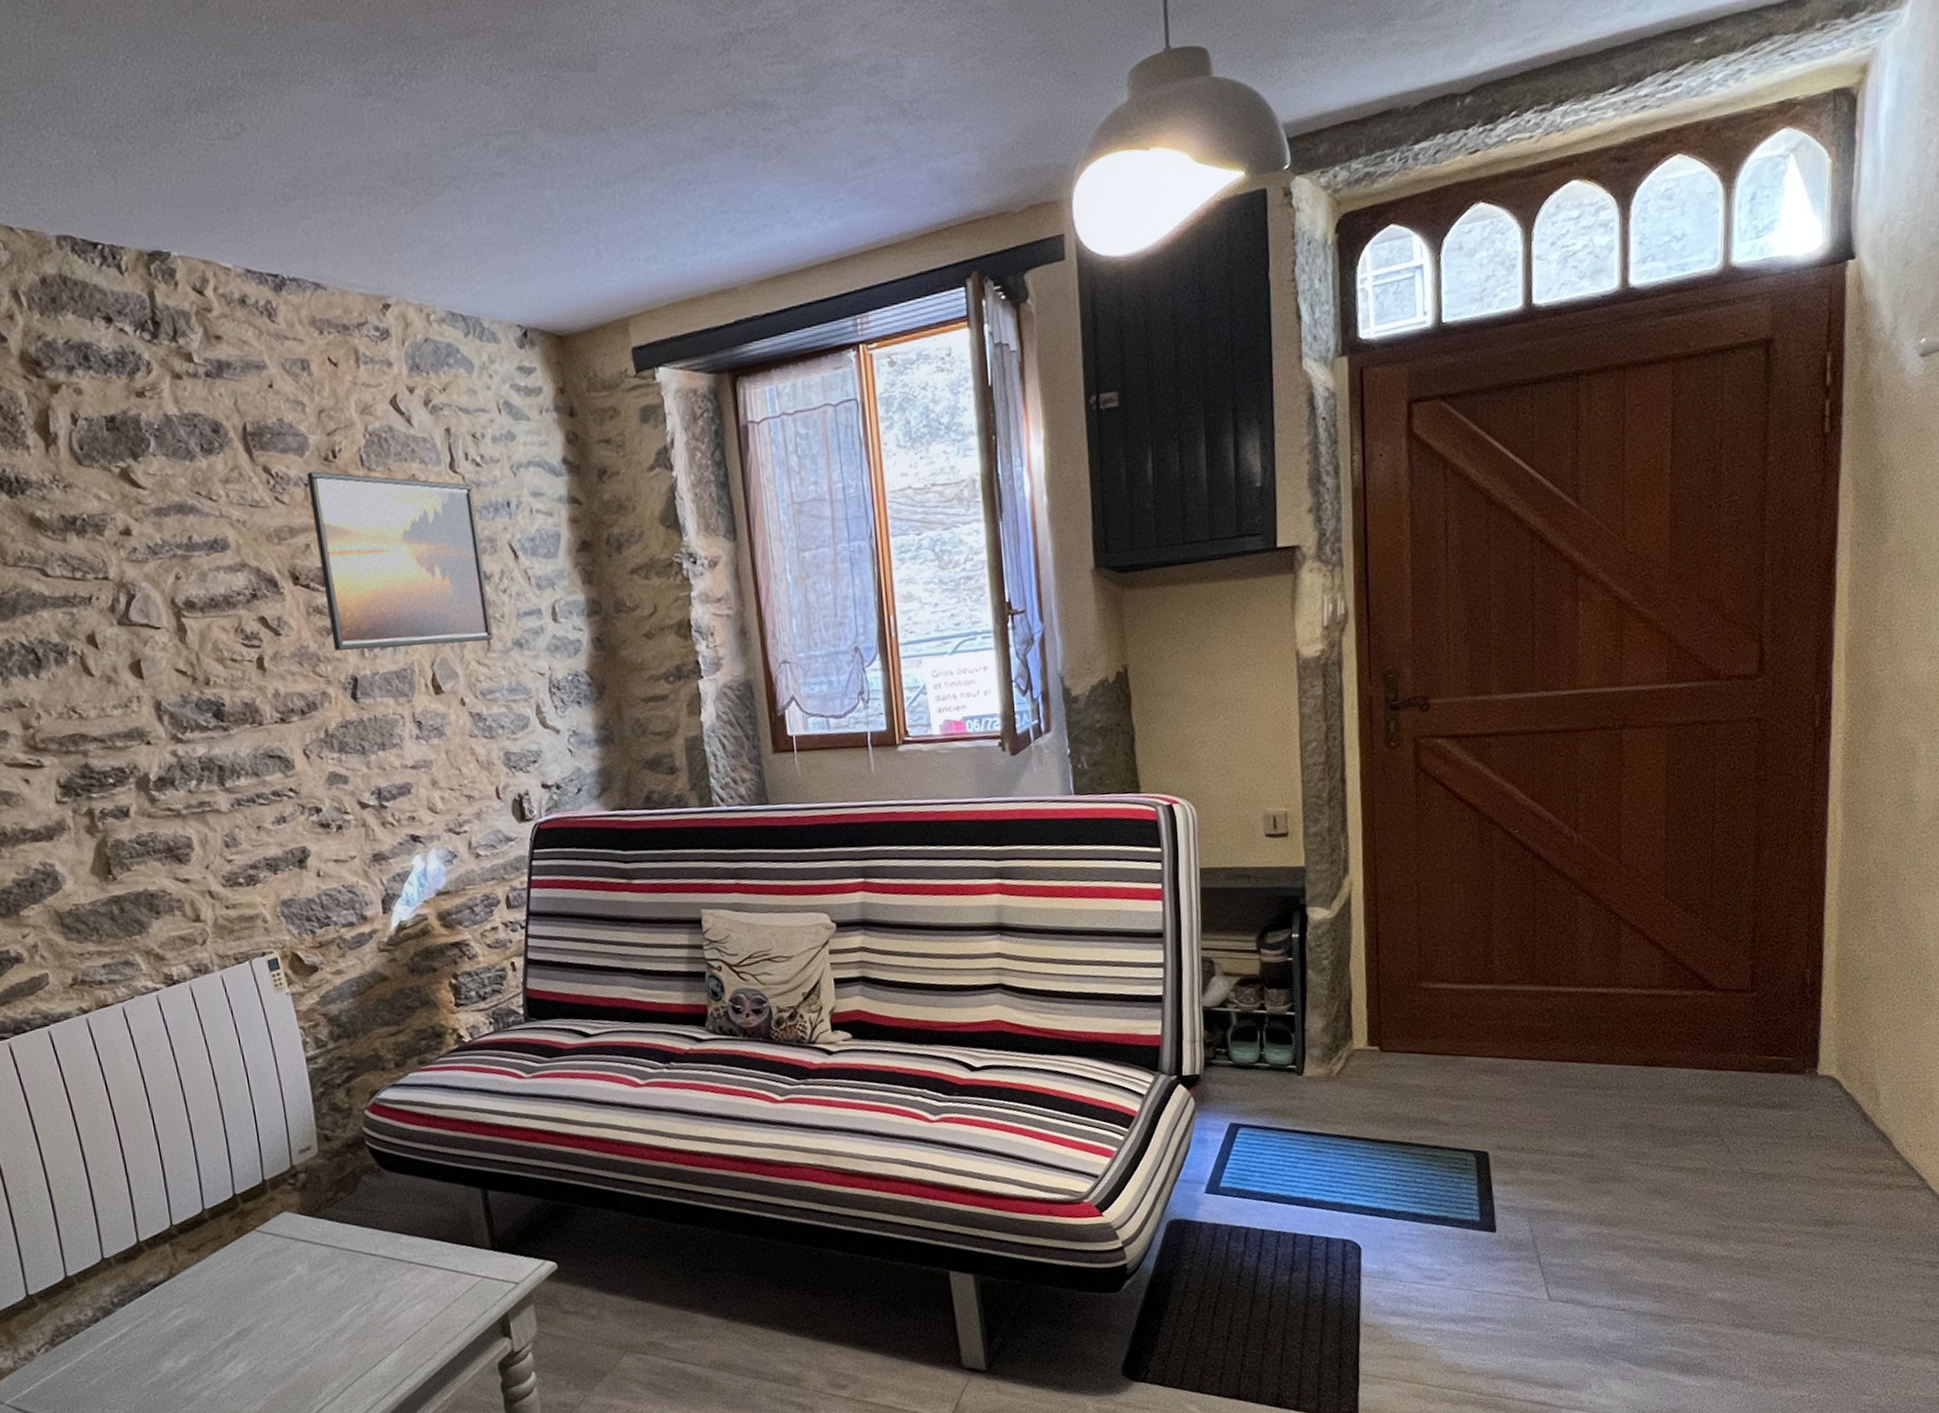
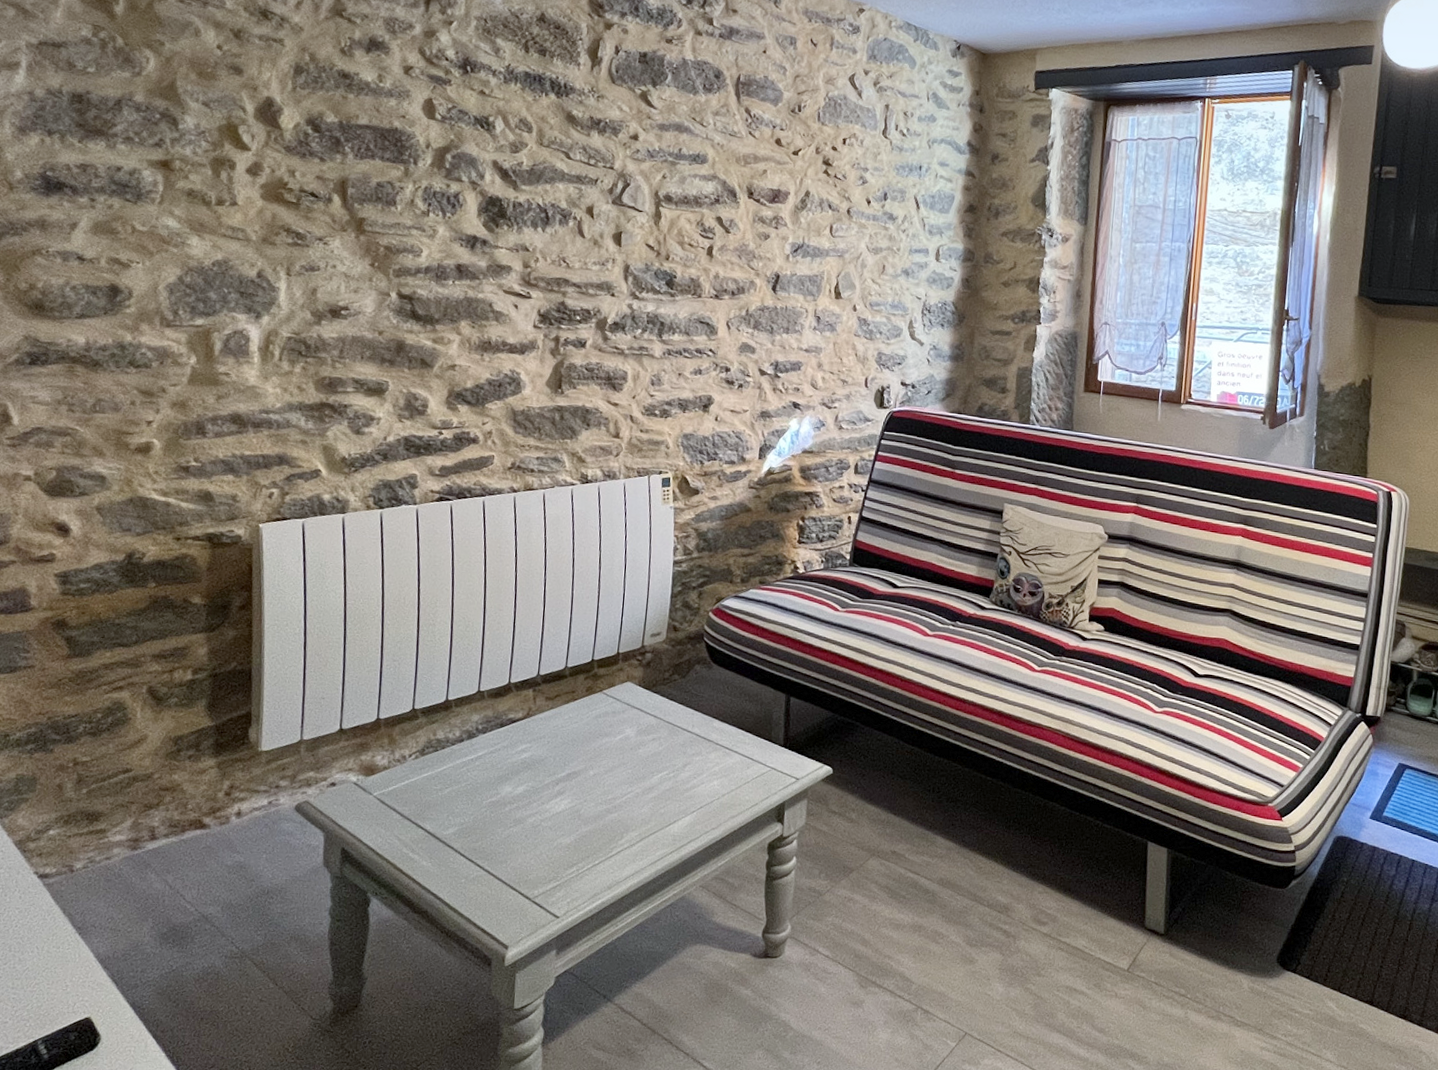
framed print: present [307,471,493,651] -> none [767,118,896,266]

